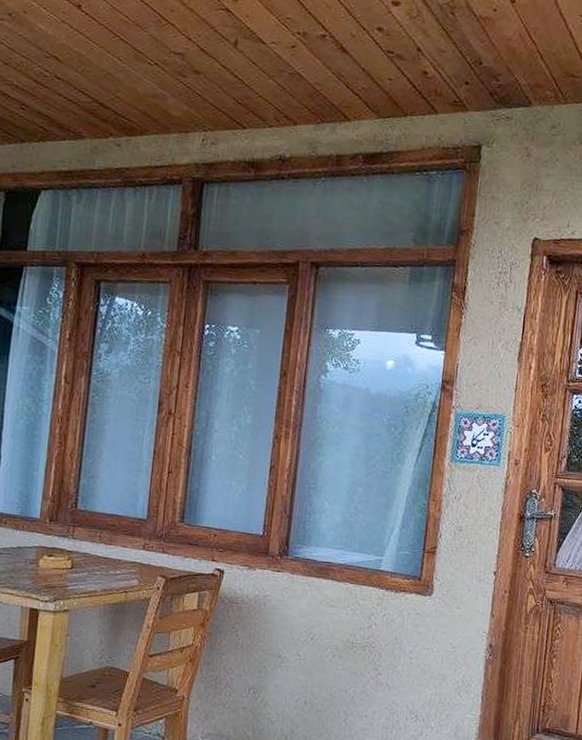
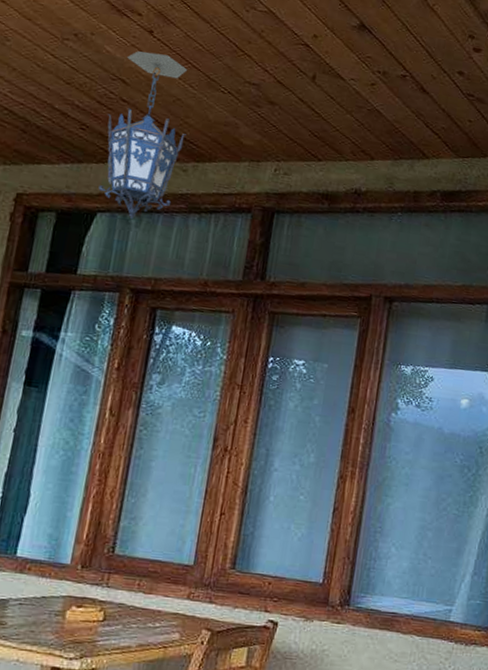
hanging lantern: none [41,27,118,196] -> present [98,51,188,220]

